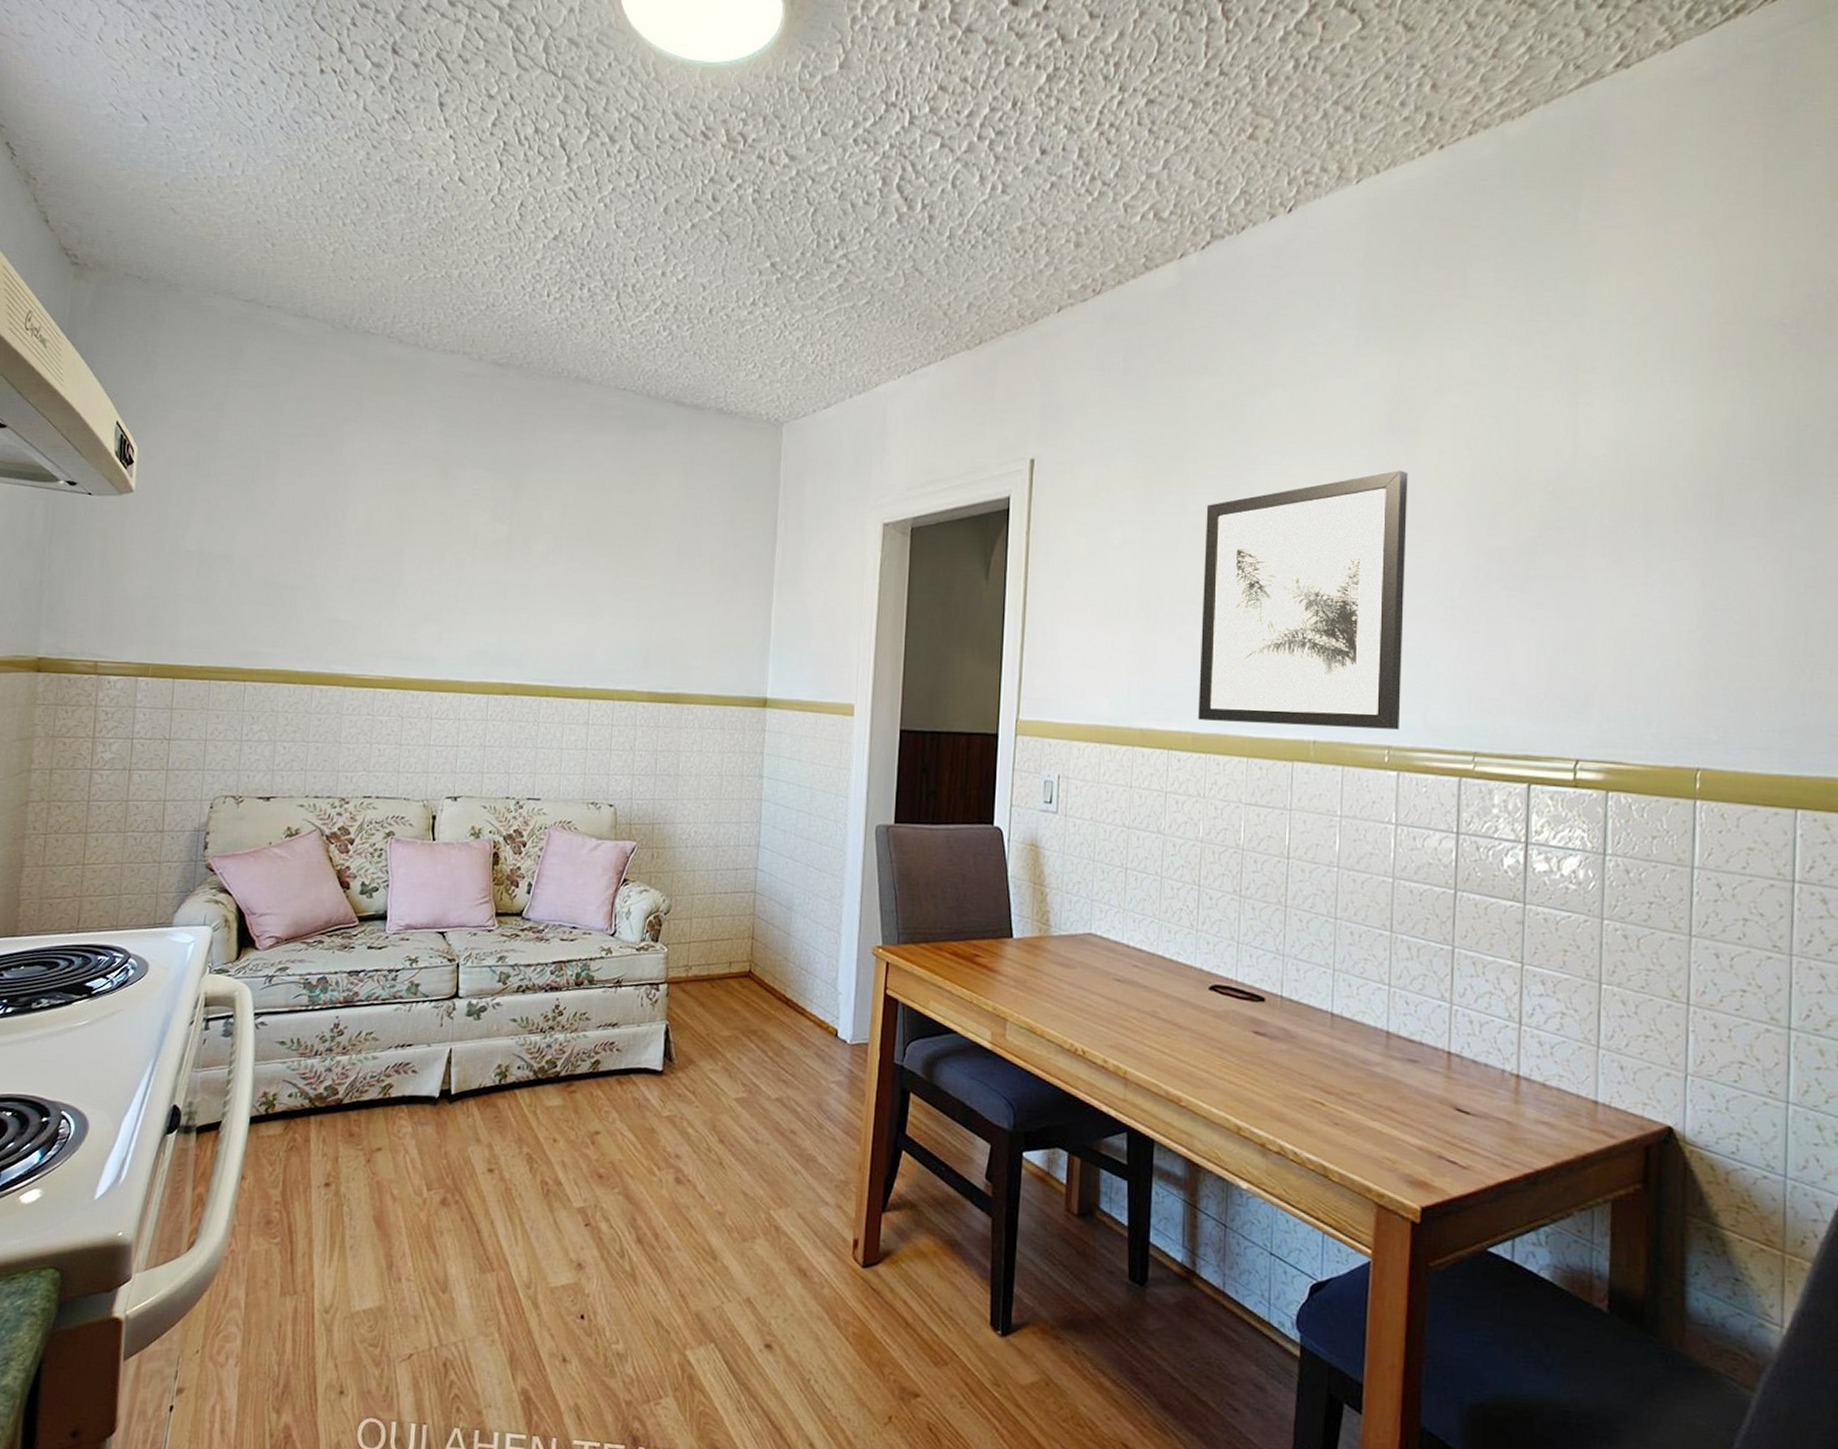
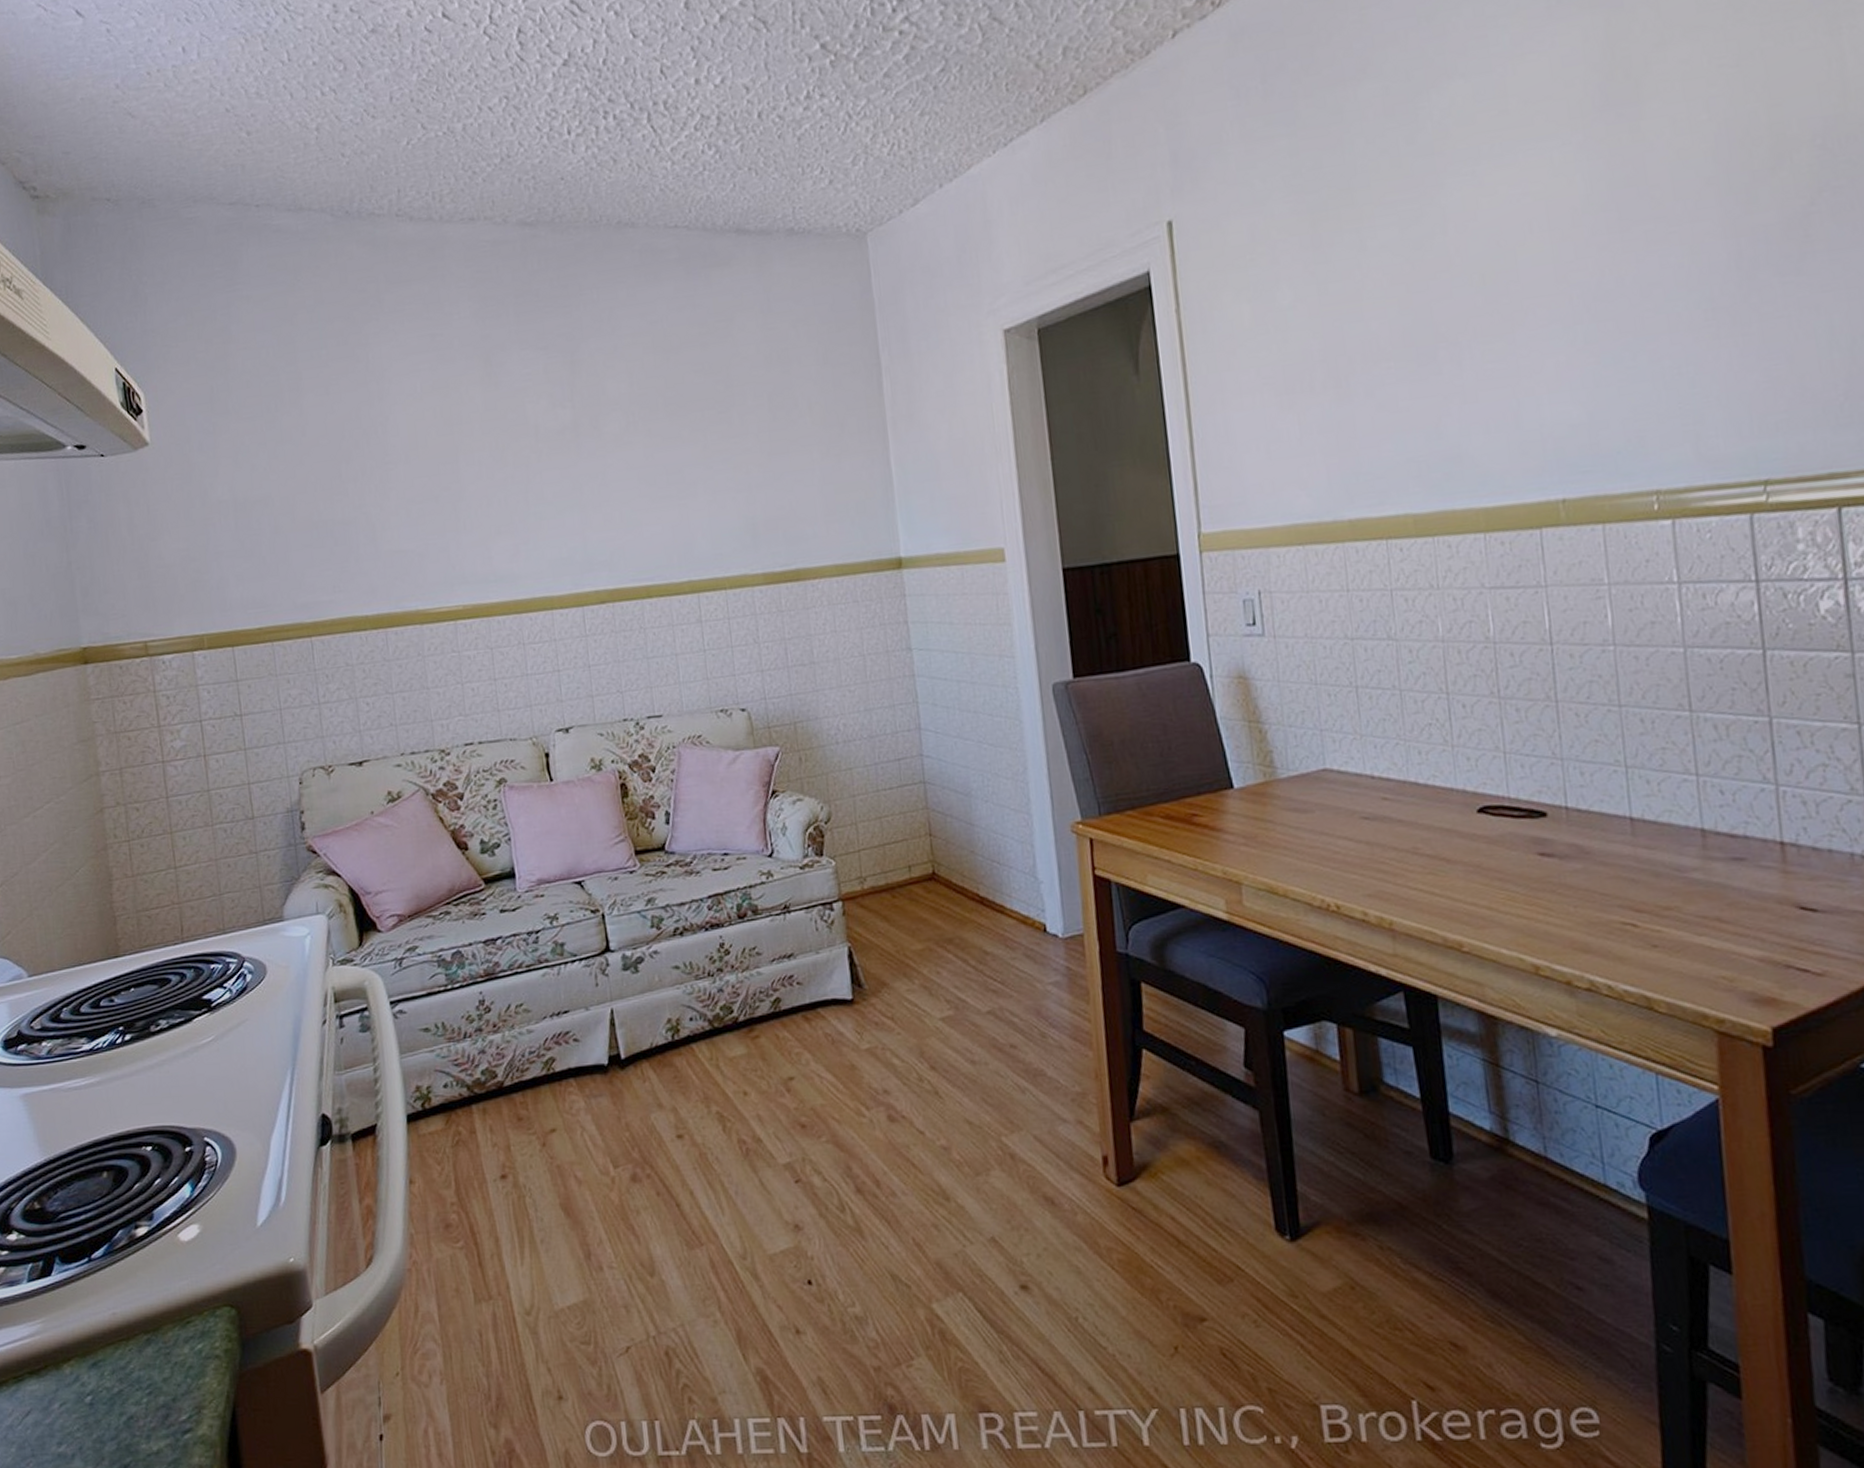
wall art: present [1198,470,1408,730] -> none [1390,152,1667,498]

